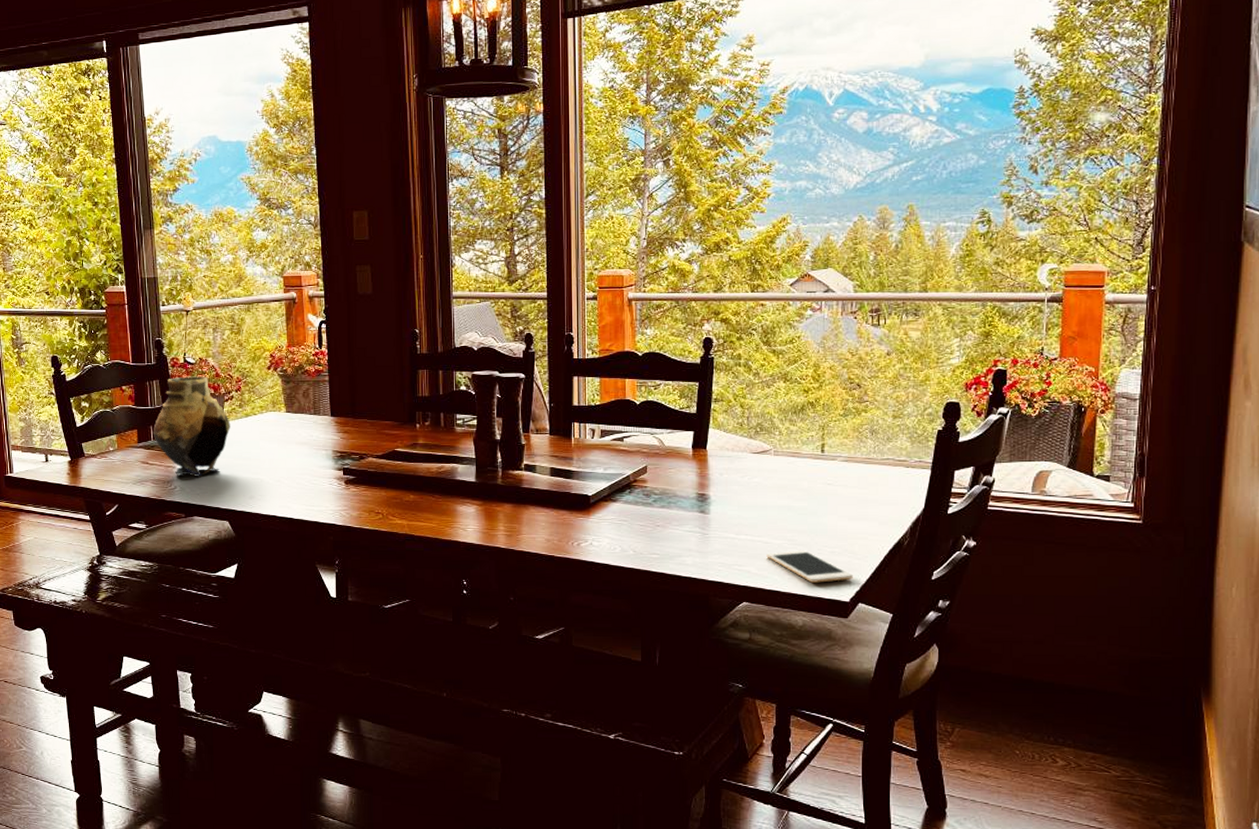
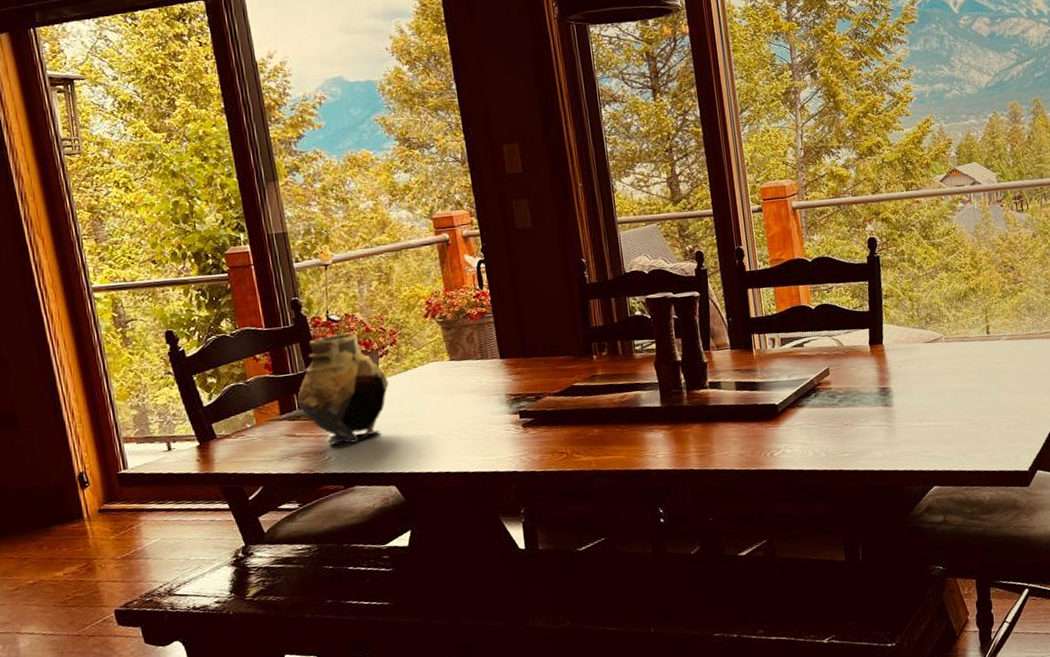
cell phone: present [766,550,853,583] -> none [949,428,1029,458]

